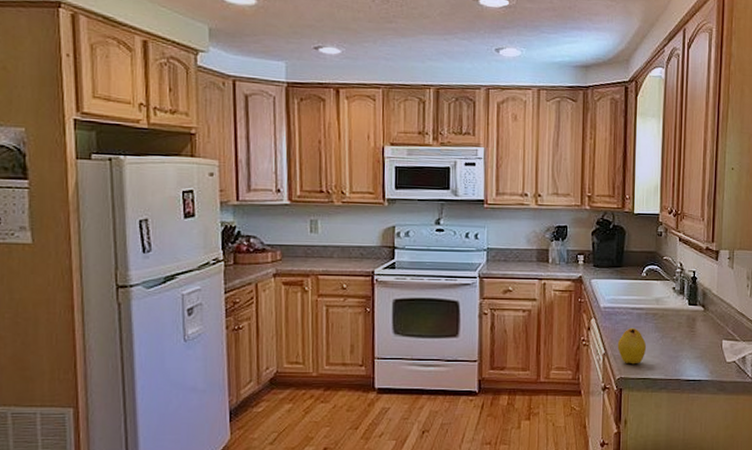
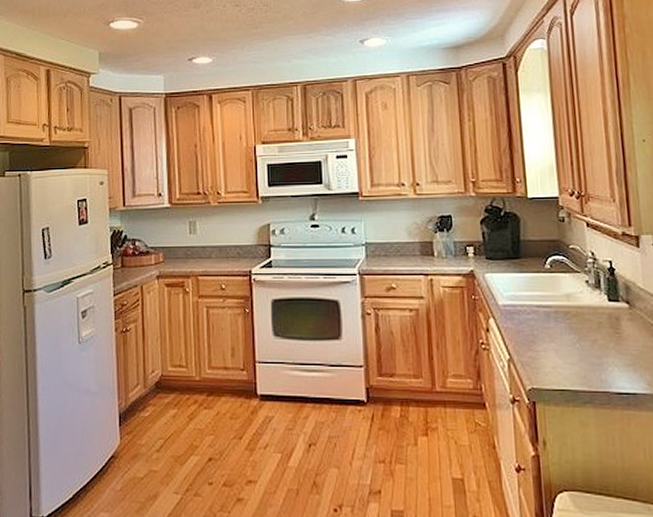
fruit: present [617,327,647,365] -> none [524,328,561,373]

